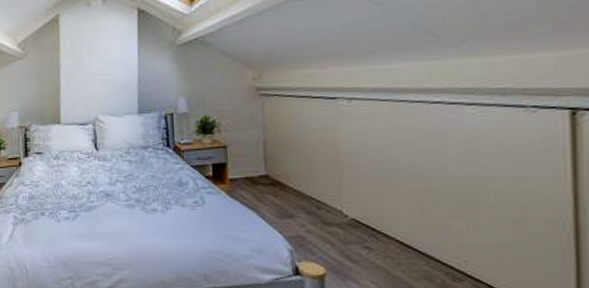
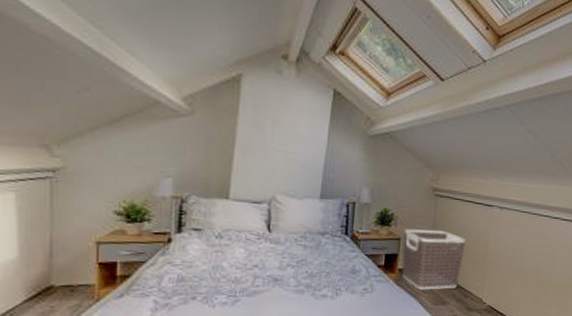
clothes hamper: none [228,132,308,202] -> present [402,229,467,290]

